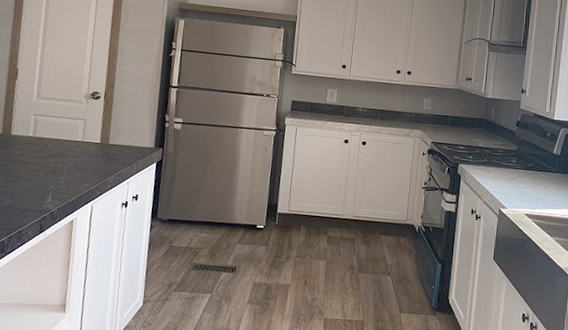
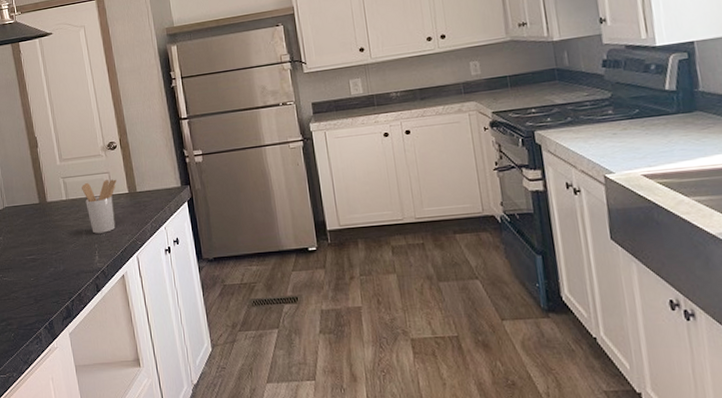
utensil holder: none [51,124,92,177] -> present [82,179,117,234]

